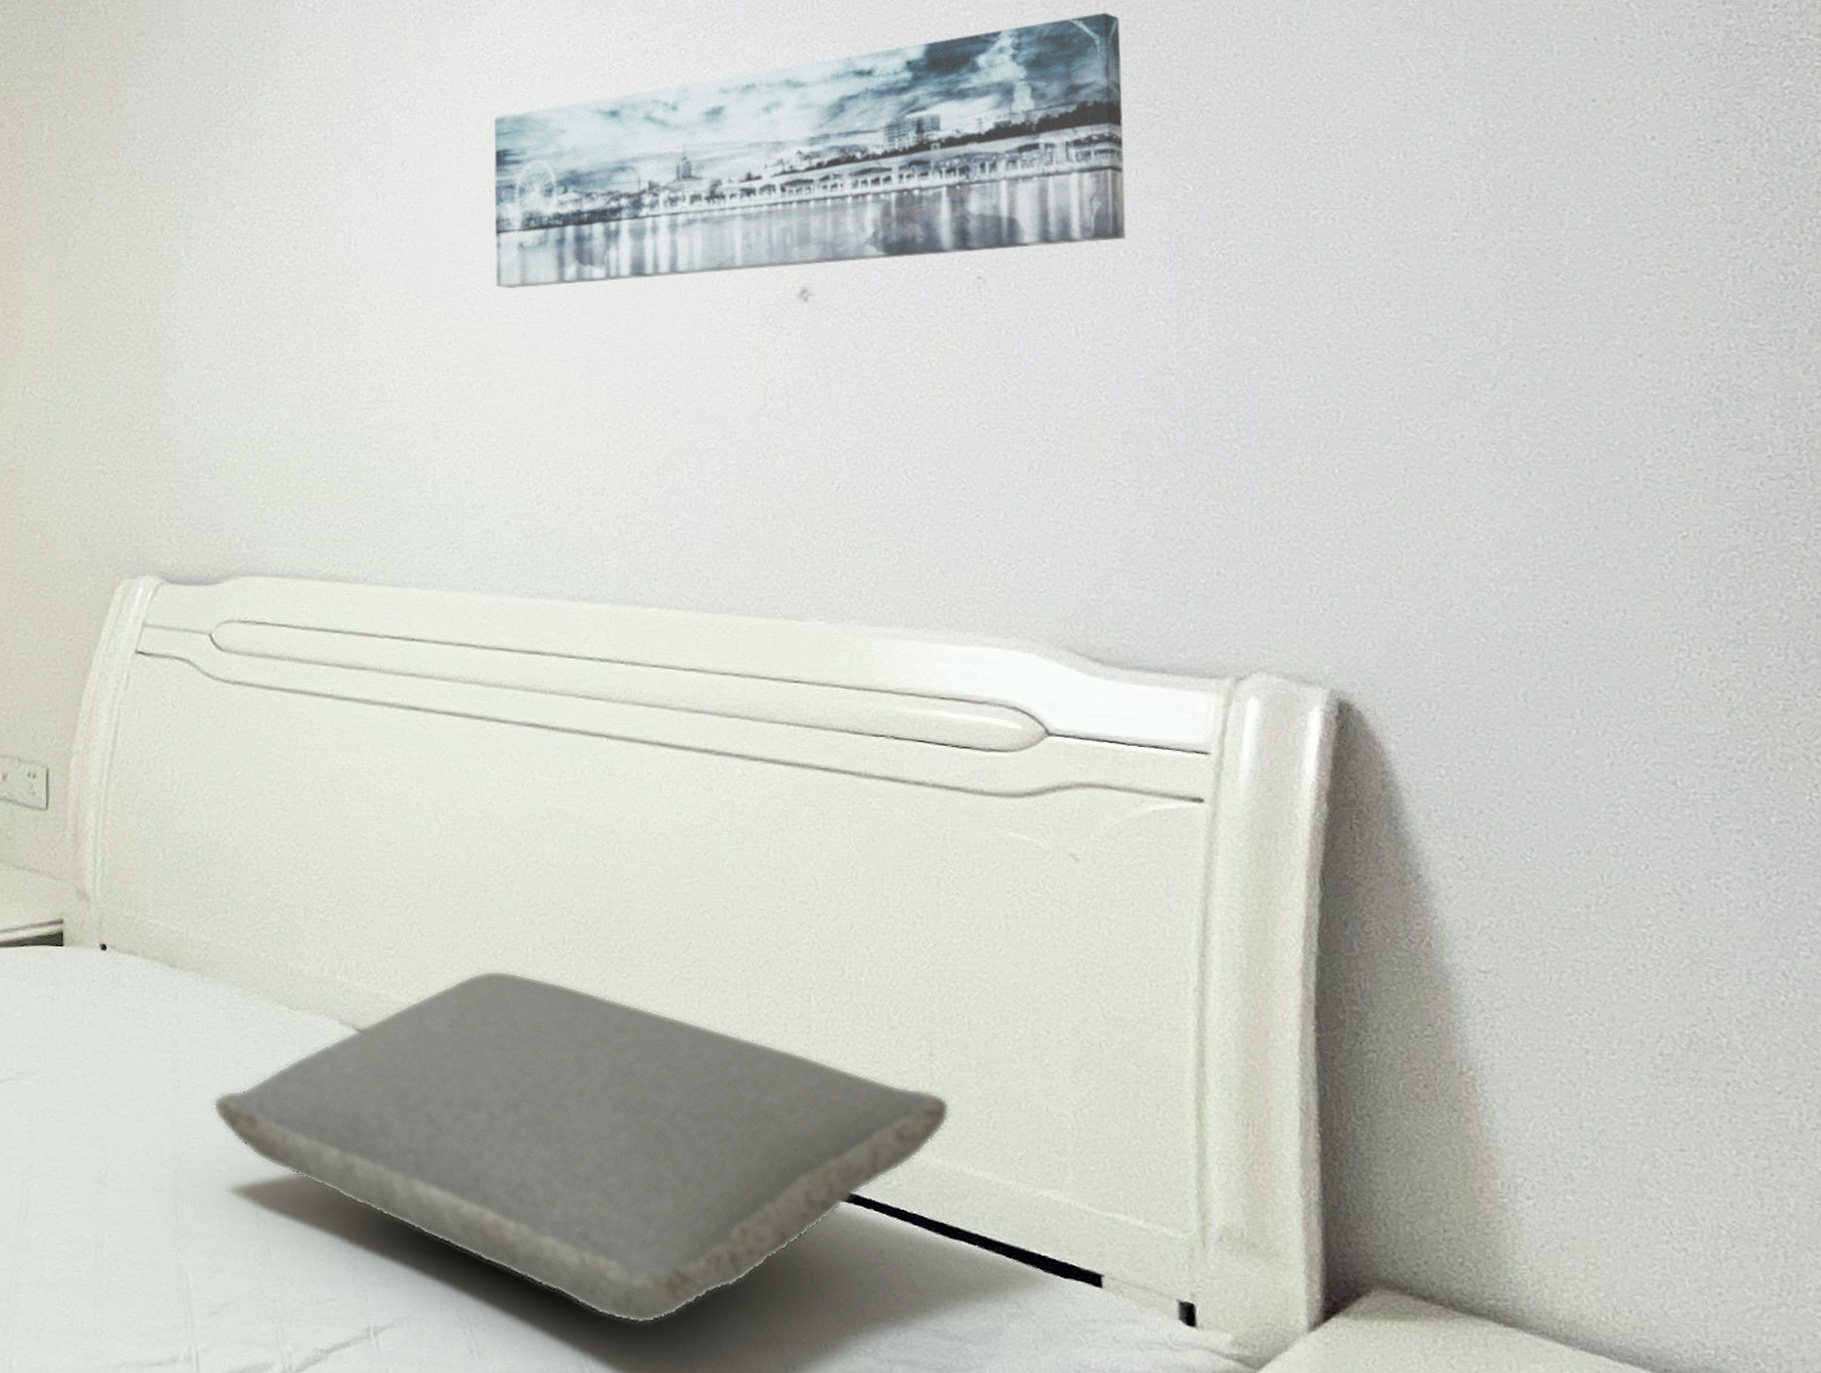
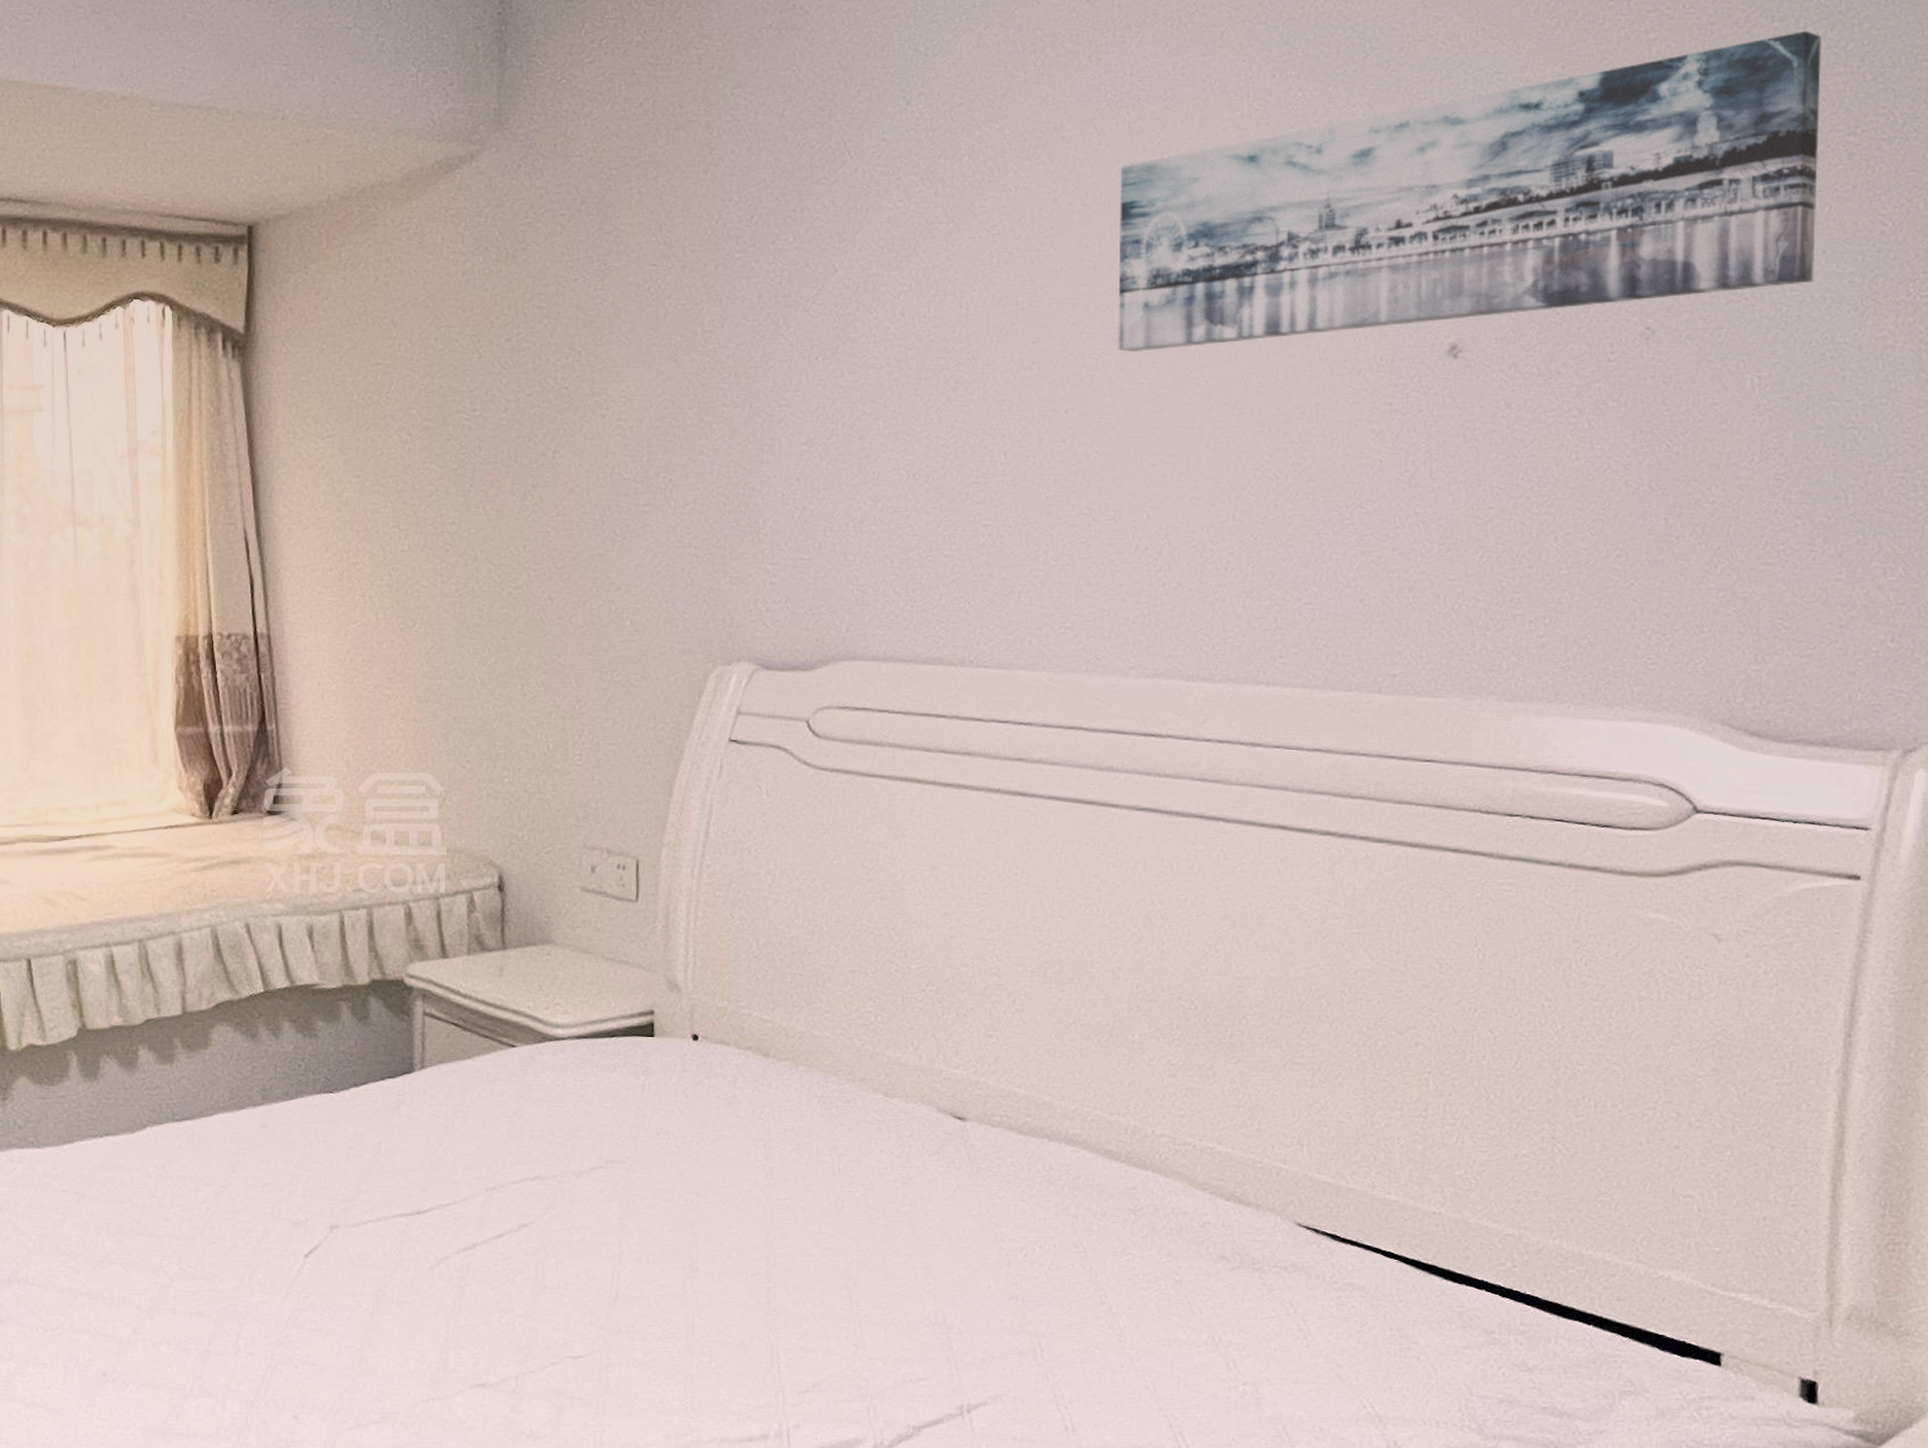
pillow: present [213,970,950,1324] -> none [806,1057,1571,1402]

